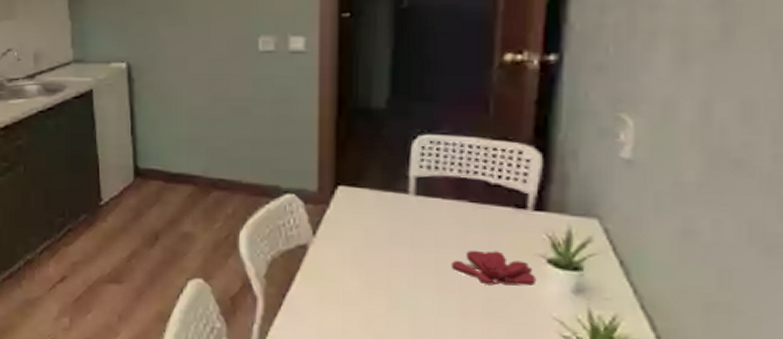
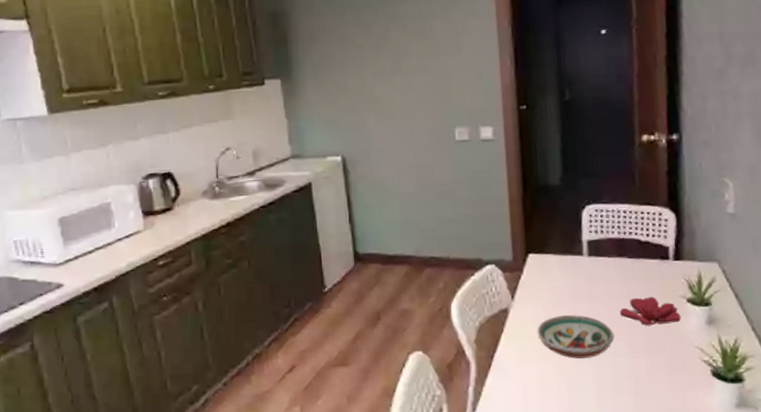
decorative bowl: none [341,259,441,313] -> present [537,314,614,359]

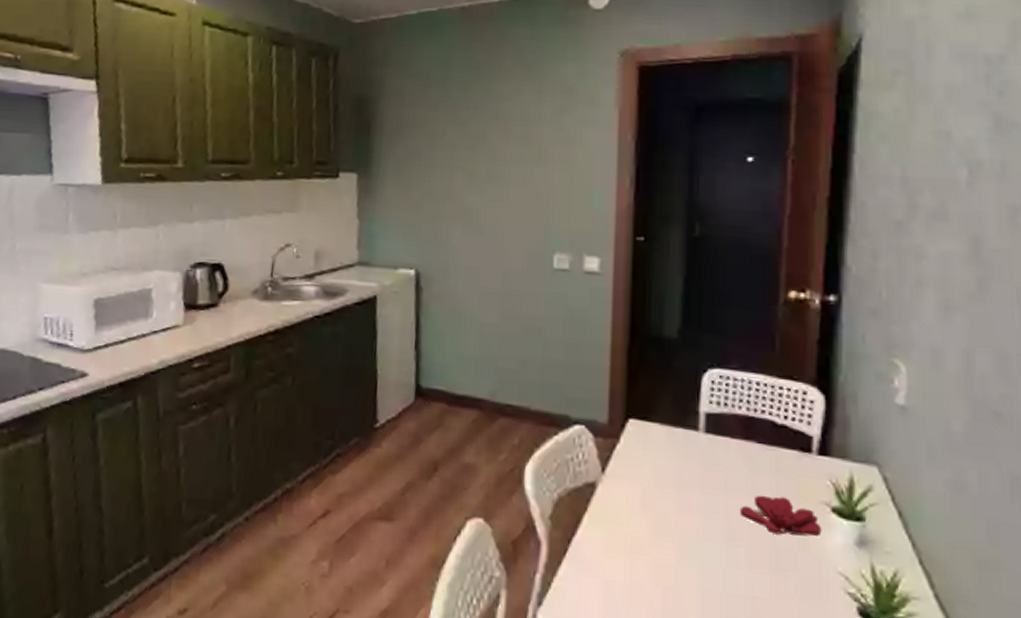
decorative bowl: present [537,314,614,359] -> none [629,502,730,564]

